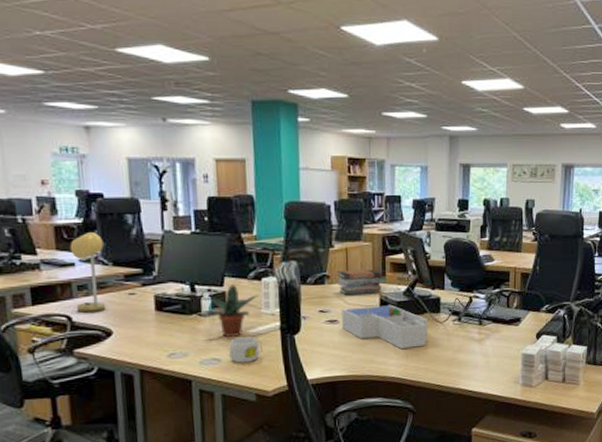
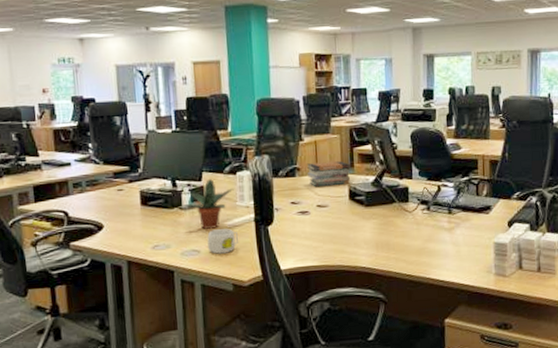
desk lamp: present [69,232,106,313] -> none [66,134,98,209]
desk organizer: present [341,304,428,350] -> none [312,195,397,240]

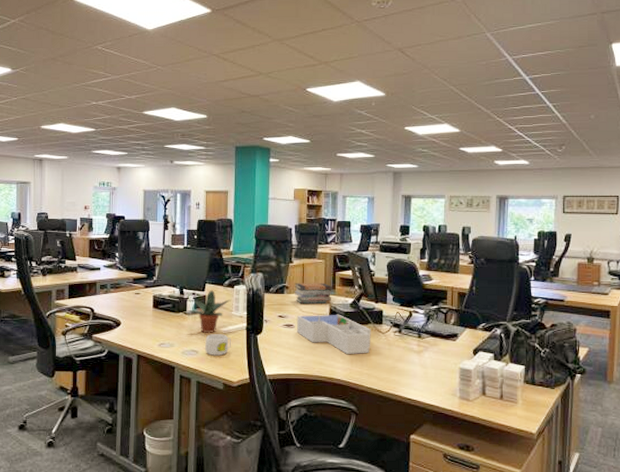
desk organizer: none [312,195,397,240] -> present [296,314,371,355]

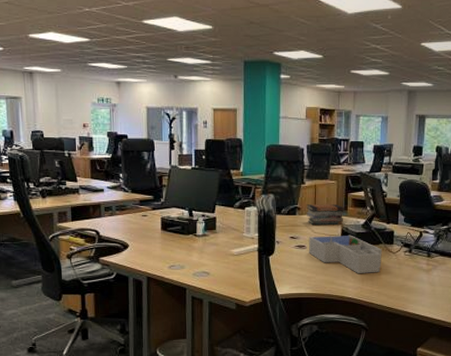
potted plant: present [185,290,231,333] -> none [195,212,242,255]
mug: present [205,334,231,356] -> none [216,256,243,277]

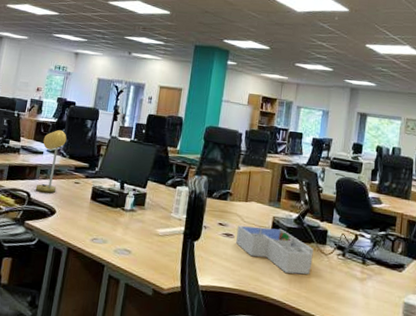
desk lamp: none [101,166,125,229] -> present [35,130,67,194]
book stack: present [307,204,344,224] -> none [238,190,277,217]

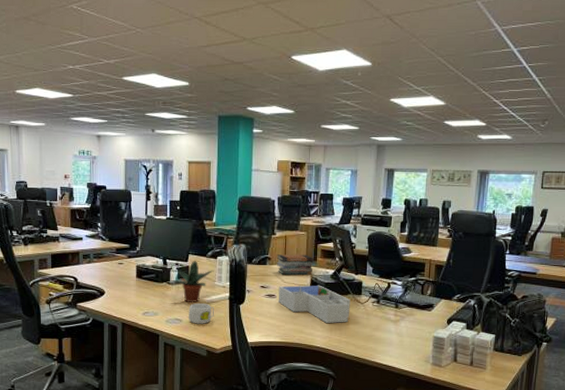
desk lamp: present [35,130,67,194] -> none [80,215,103,276]
potted plant: none [123,188,172,234] -> present [169,261,214,302]
mug: none [138,234,167,259] -> present [189,303,214,324]
book stack: none [238,190,277,217] -> present [277,254,314,275]

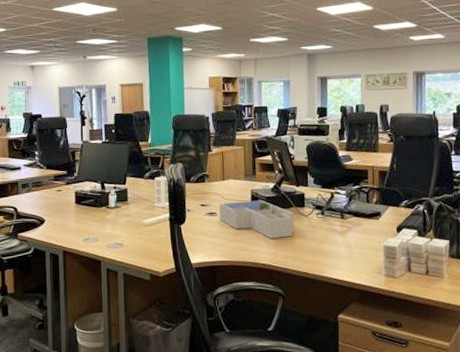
potted plant: present [169,261,214,302] -> none [108,183,152,226]
mug: present [189,303,214,324] -> none [129,226,155,248]
book stack: present [277,254,314,275] -> none [215,169,253,191]

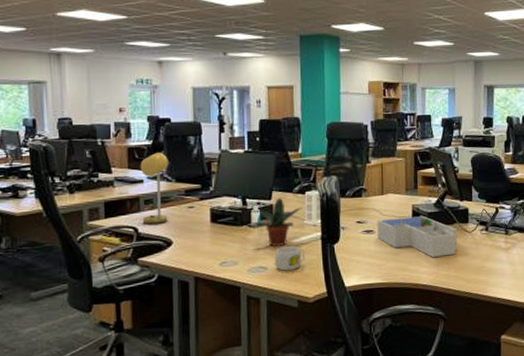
desk lamp: none [18,144,41,205] -> present [140,153,169,225]
potted plant: none [108,183,152,226] -> present [250,198,302,247]
mug: none [129,226,155,248] -> present [274,246,304,271]

